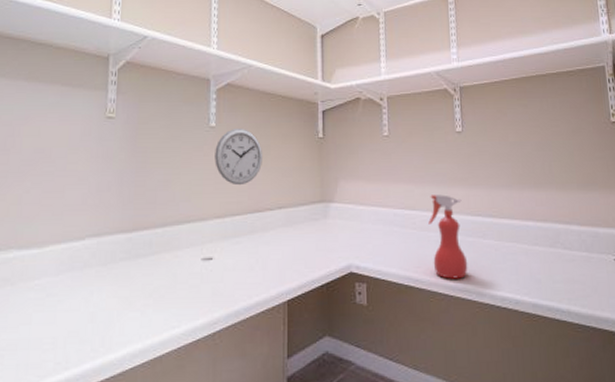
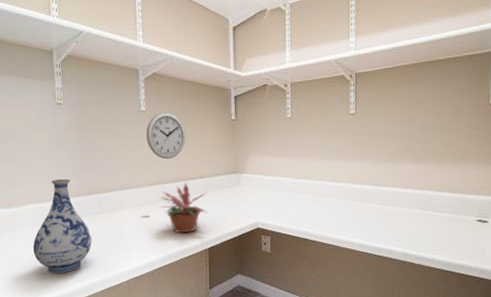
vase: none [53,211,136,340] -> present [33,179,92,273]
potted plant: none [227,214,287,281] -> present [160,182,207,234]
spray bottle: present [428,195,468,279] -> none [322,167,353,234]

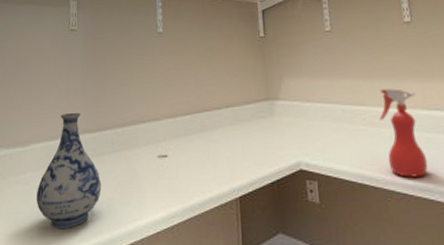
wall clock: present [146,112,185,160] -> none [163,32,207,87]
potted plant: present [160,182,207,234] -> none [179,113,236,178]
spray bottle: none [322,167,353,234] -> present [380,88,428,178]

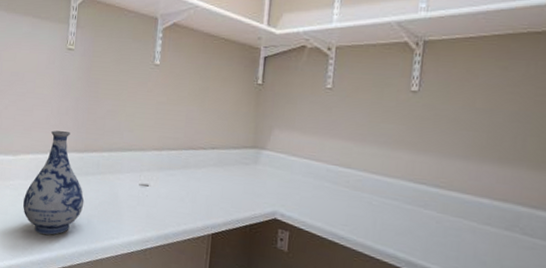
spray bottle: present [380,88,428,178] -> none [362,155,405,245]

